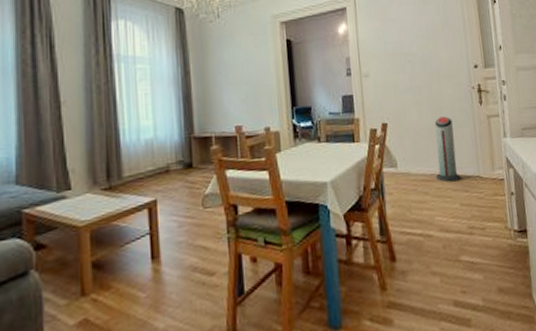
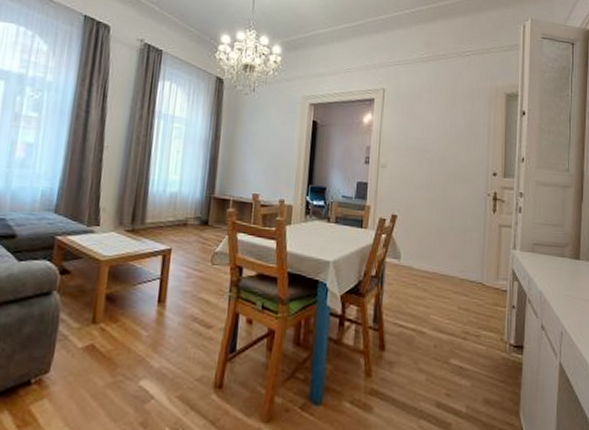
air purifier: present [434,116,461,182] -> none [438,218,463,284]

